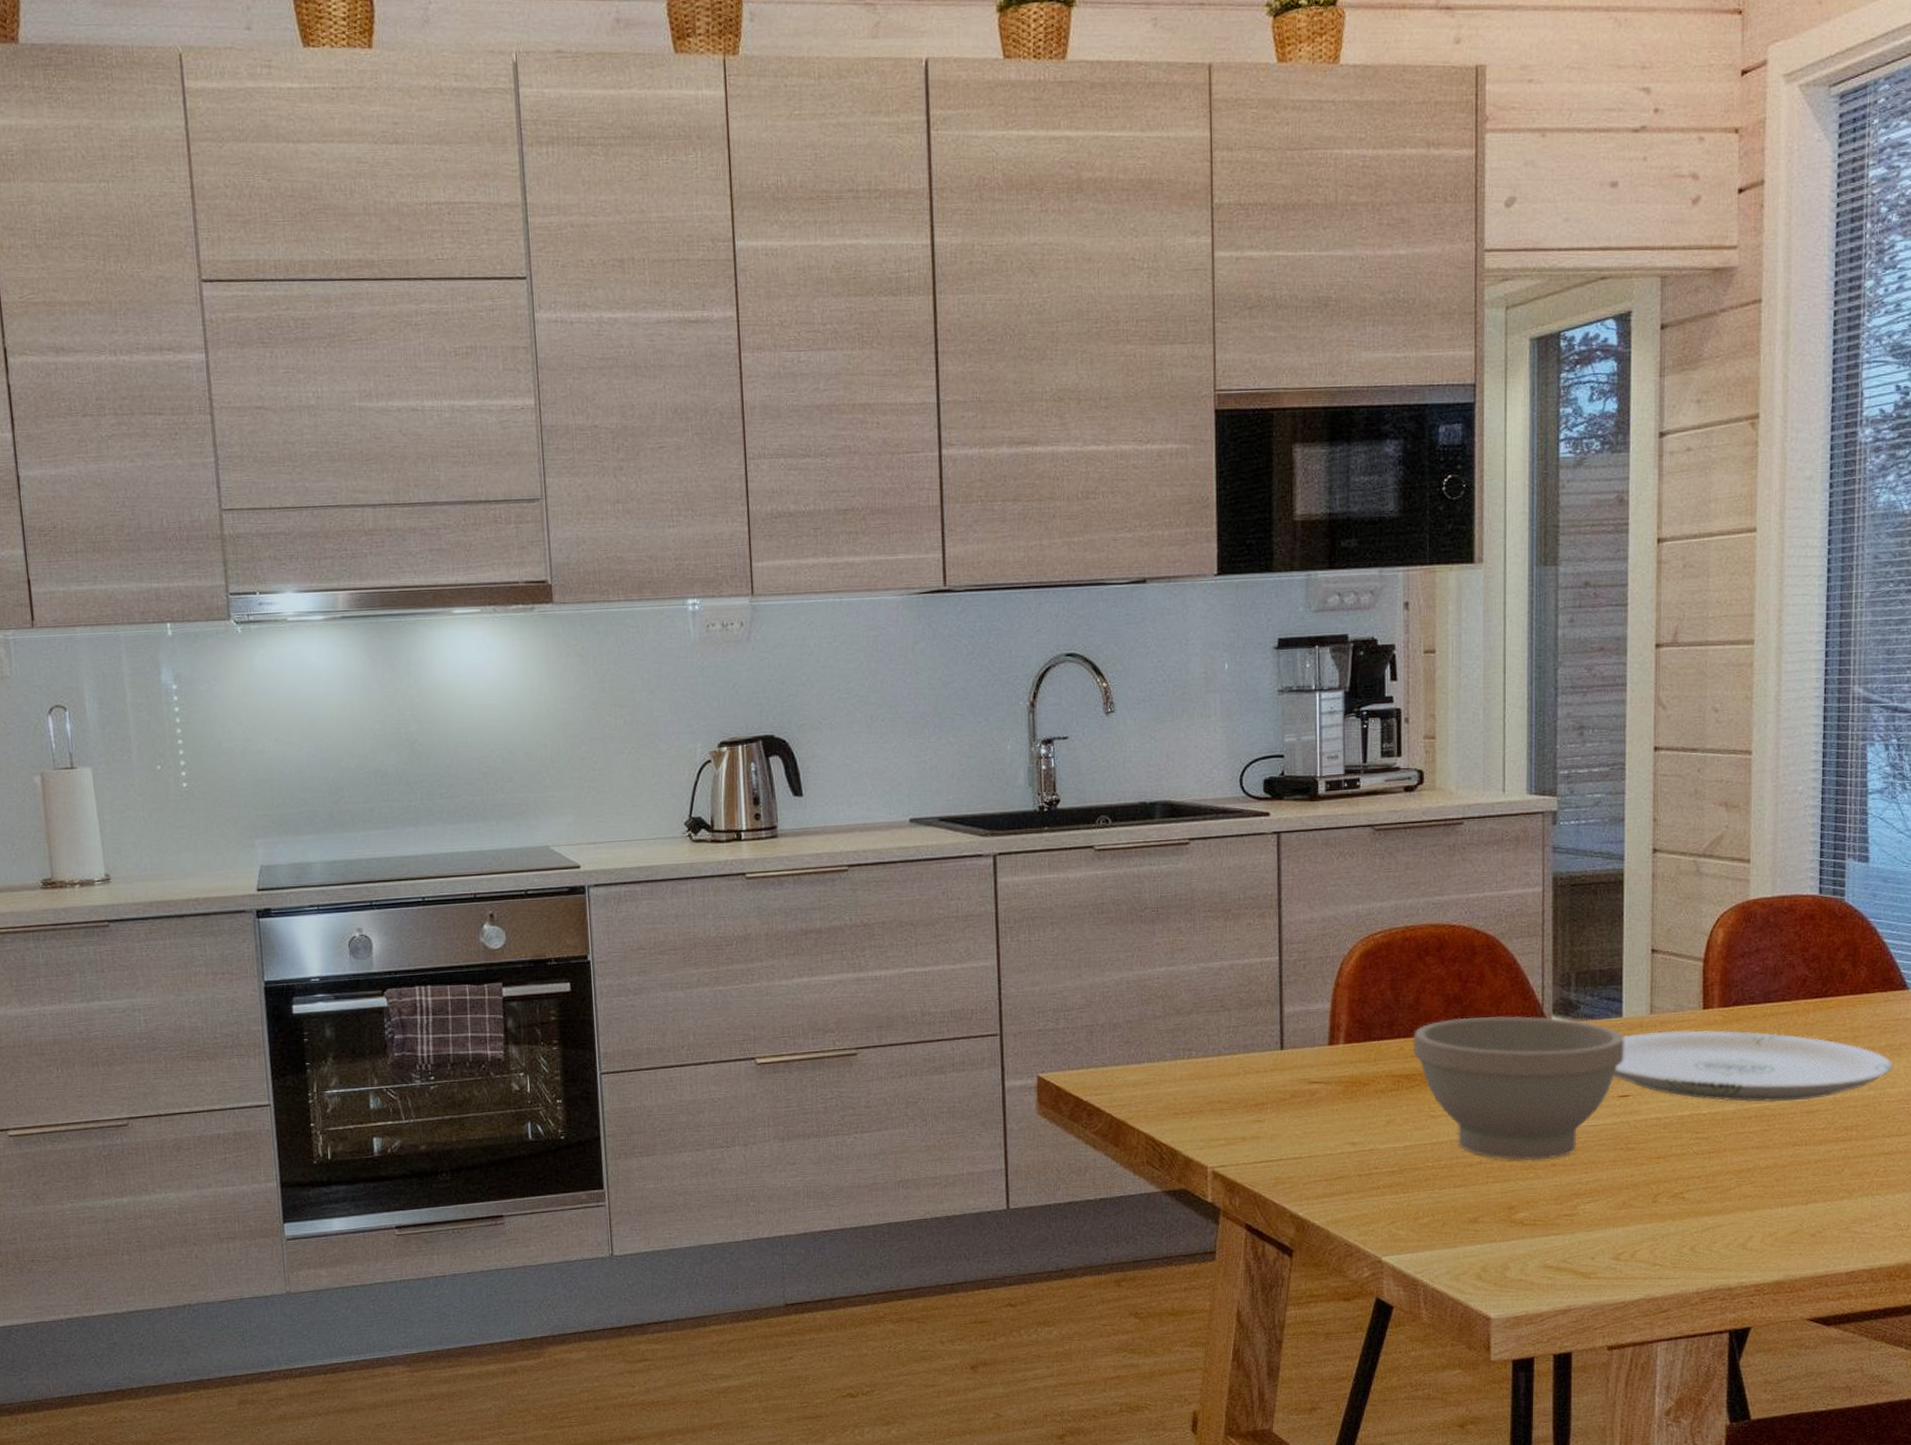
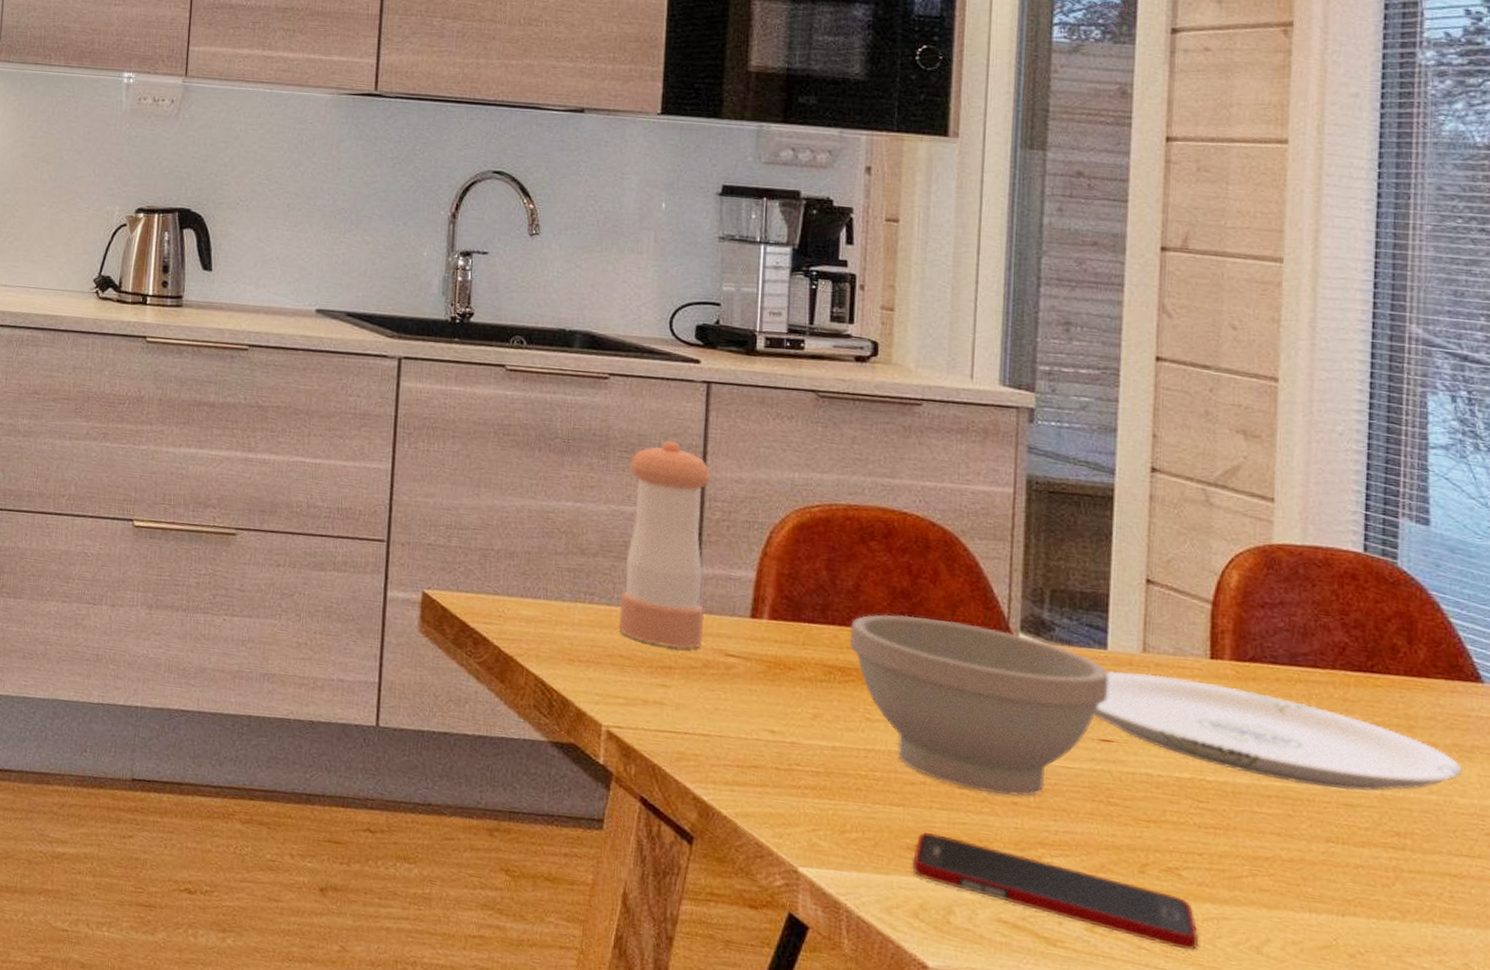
pepper shaker: none [1214,894,1289,1086] -> present [618,441,710,649]
cell phone: none [1474,1204,1700,1259] -> present [912,832,1200,951]

